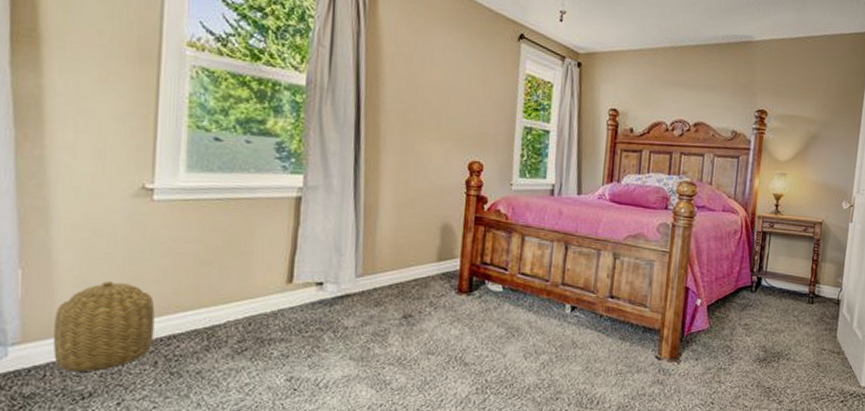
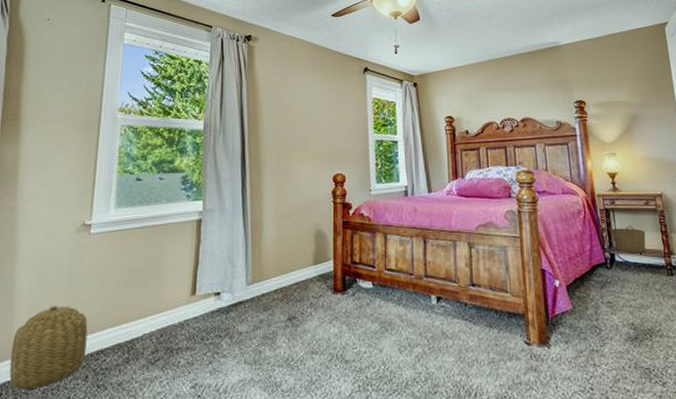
basket: none [762,250,797,280] -> present [610,225,646,254]

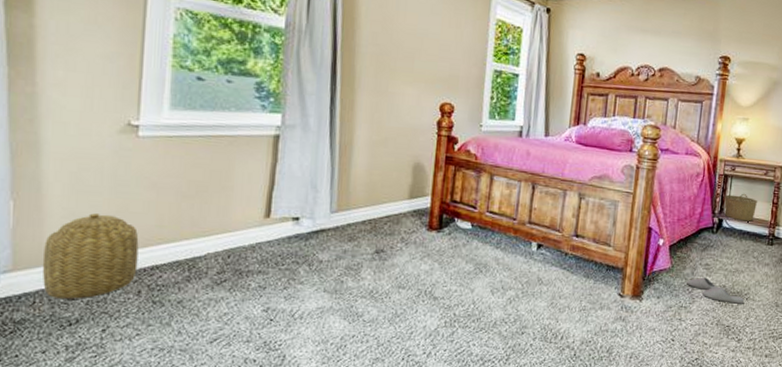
slippers: none [592,316,659,343] -> present [687,277,745,304]

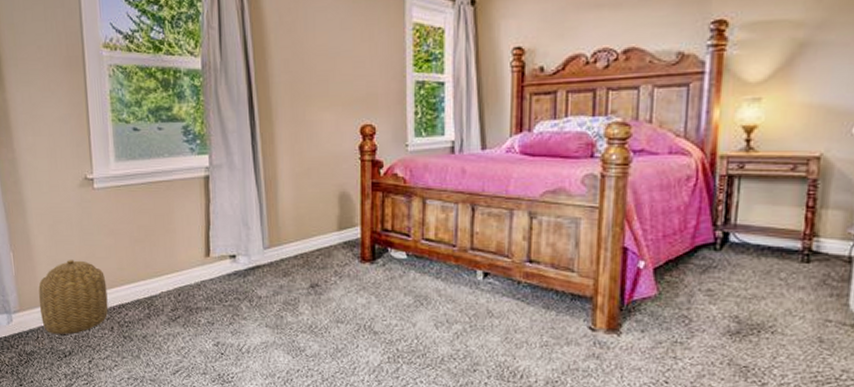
slippers: present [687,277,745,304] -> none [681,306,769,339]
basket: present [724,193,757,222] -> none [729,197,781,233]

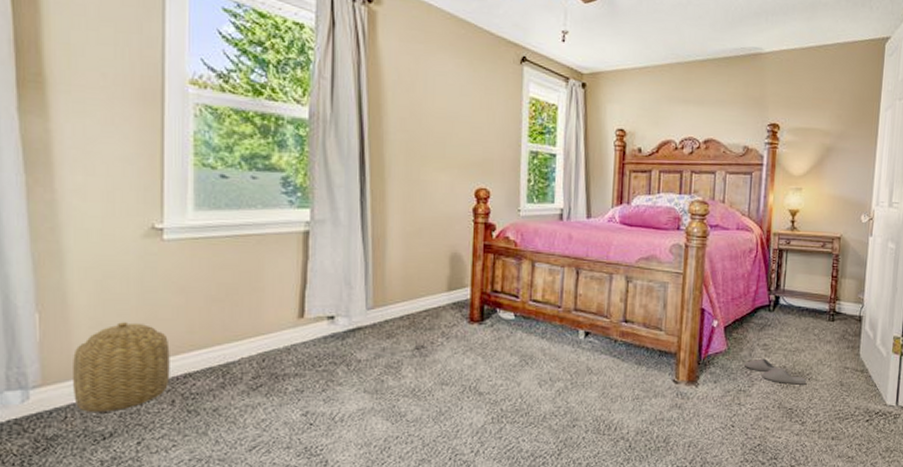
slippers: none [681,306,769,339] -> present [744,358,807,385]

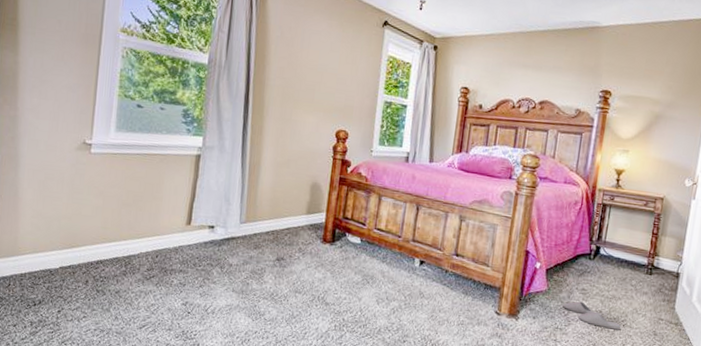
basket: present [73,322,170,412] -> none [16,215,88,285]

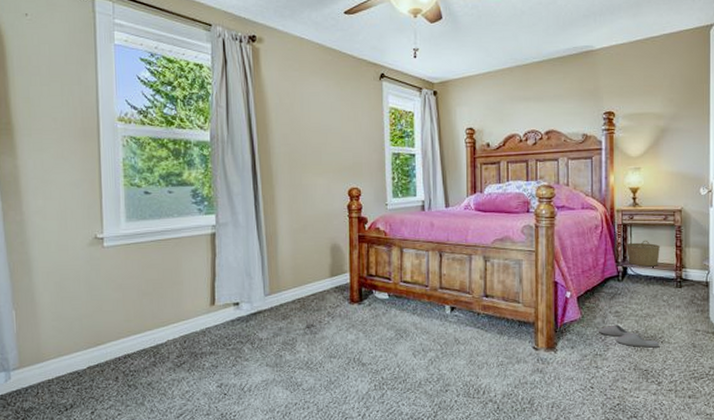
basket: none [602,222,636,251] -> present [625,240,660,267]

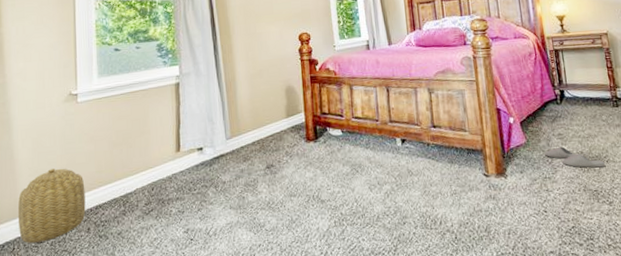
basket: none [41,315,114,388] -> present [18,169,86,243]
basket: present [625,240,660,267] -> none [559,63,593,89]

